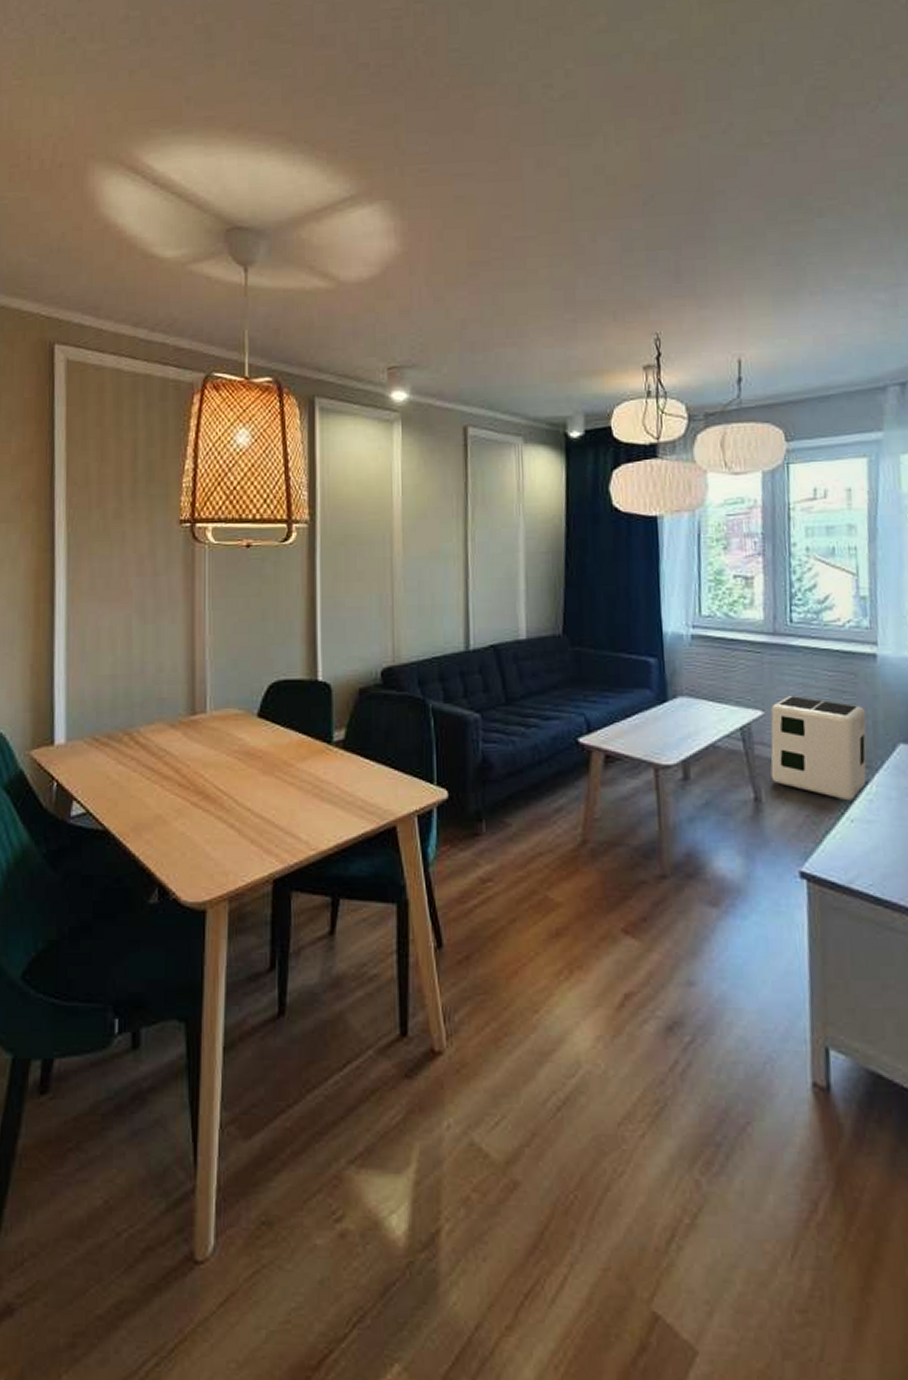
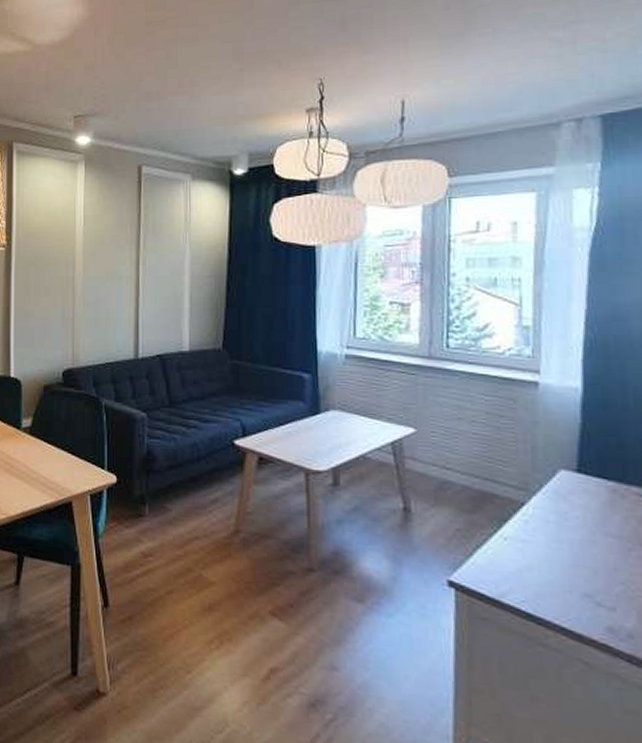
air purifier: present [770,695,867,801] -> none [421,415,525,520]

